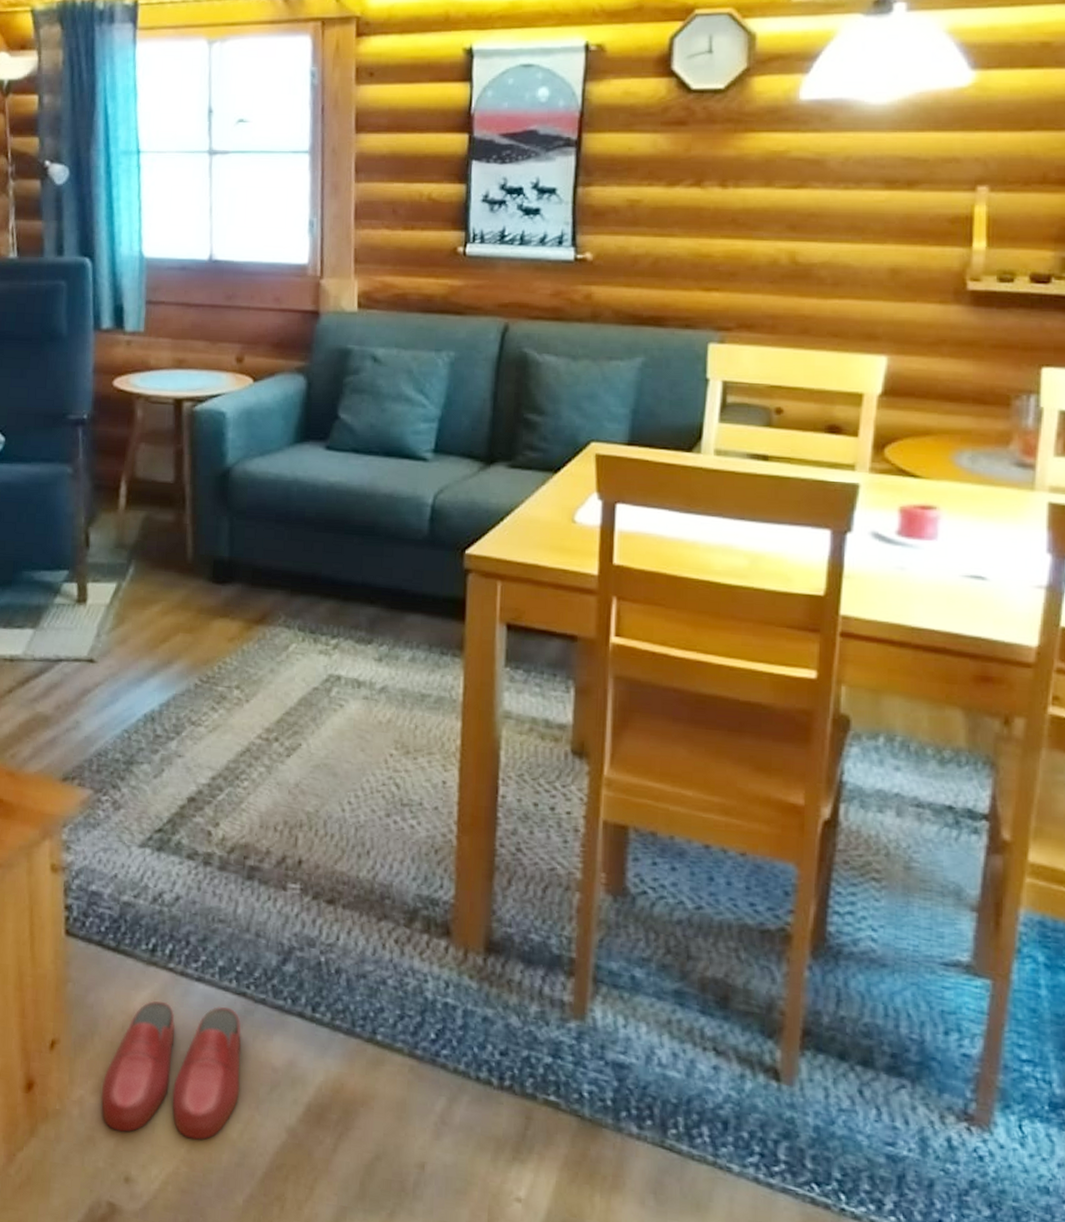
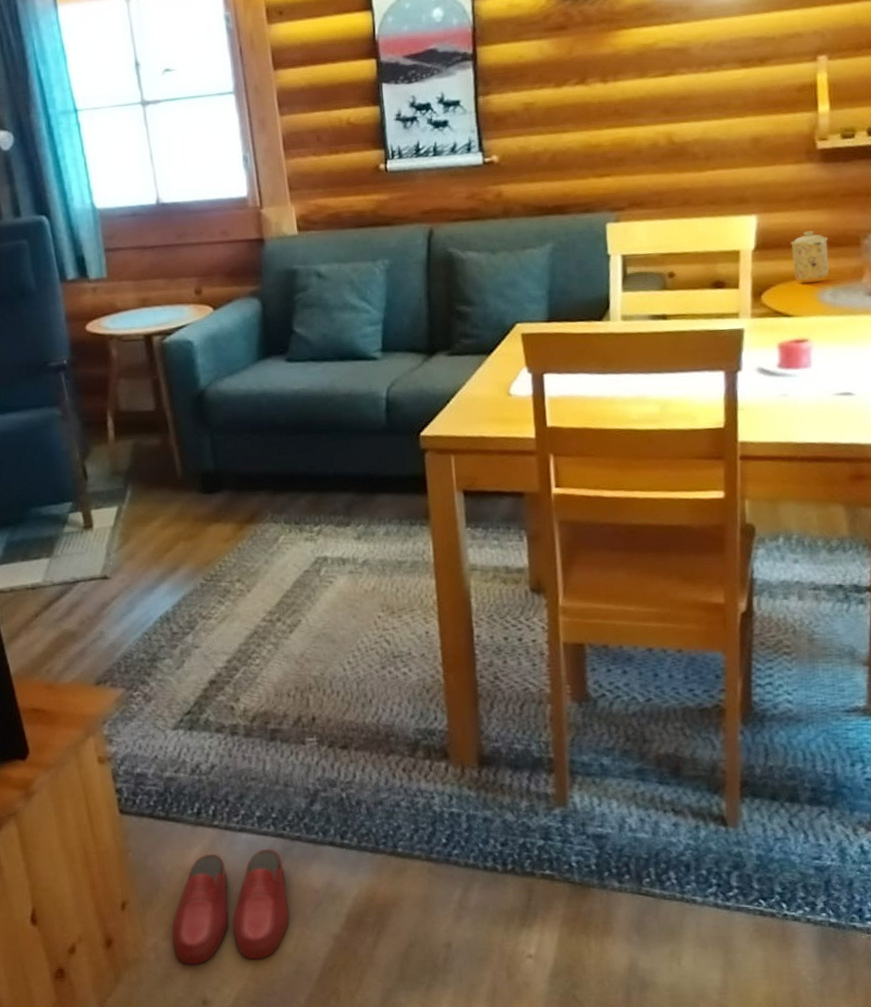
mug: none [925,381,972,443] -> present [790,230,830,284]

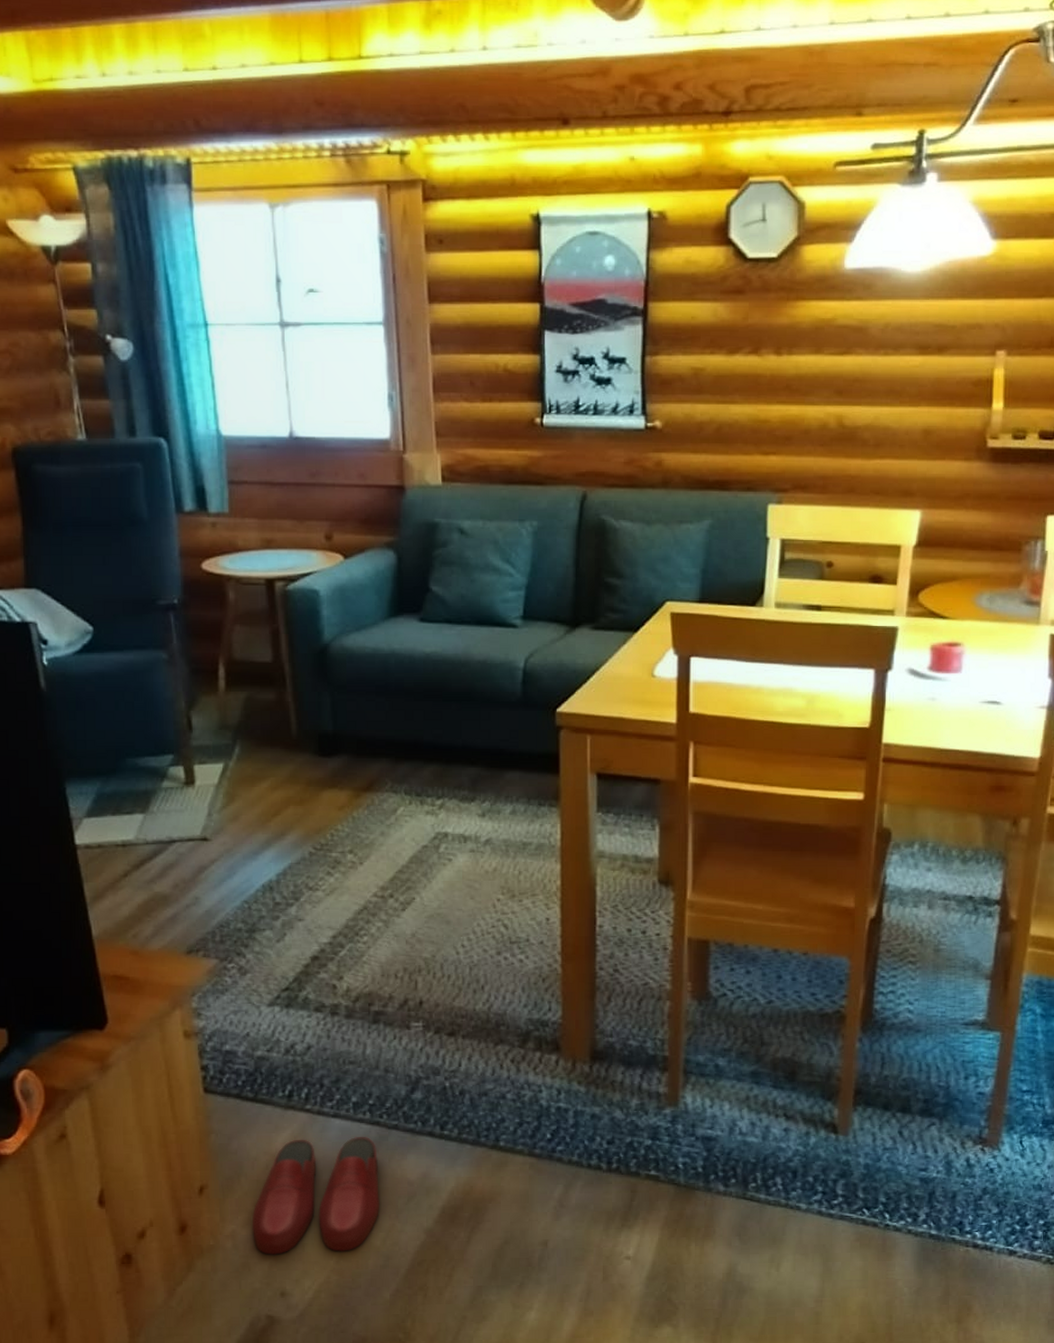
mug: present [790,230,830,284] -> none [952,531,991,586]

